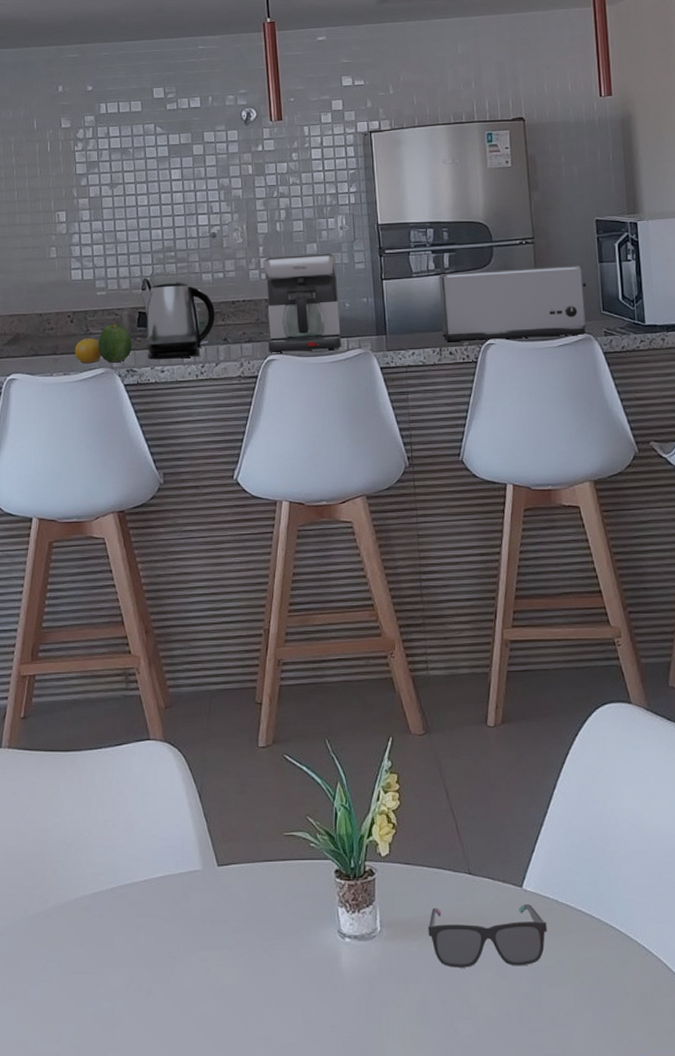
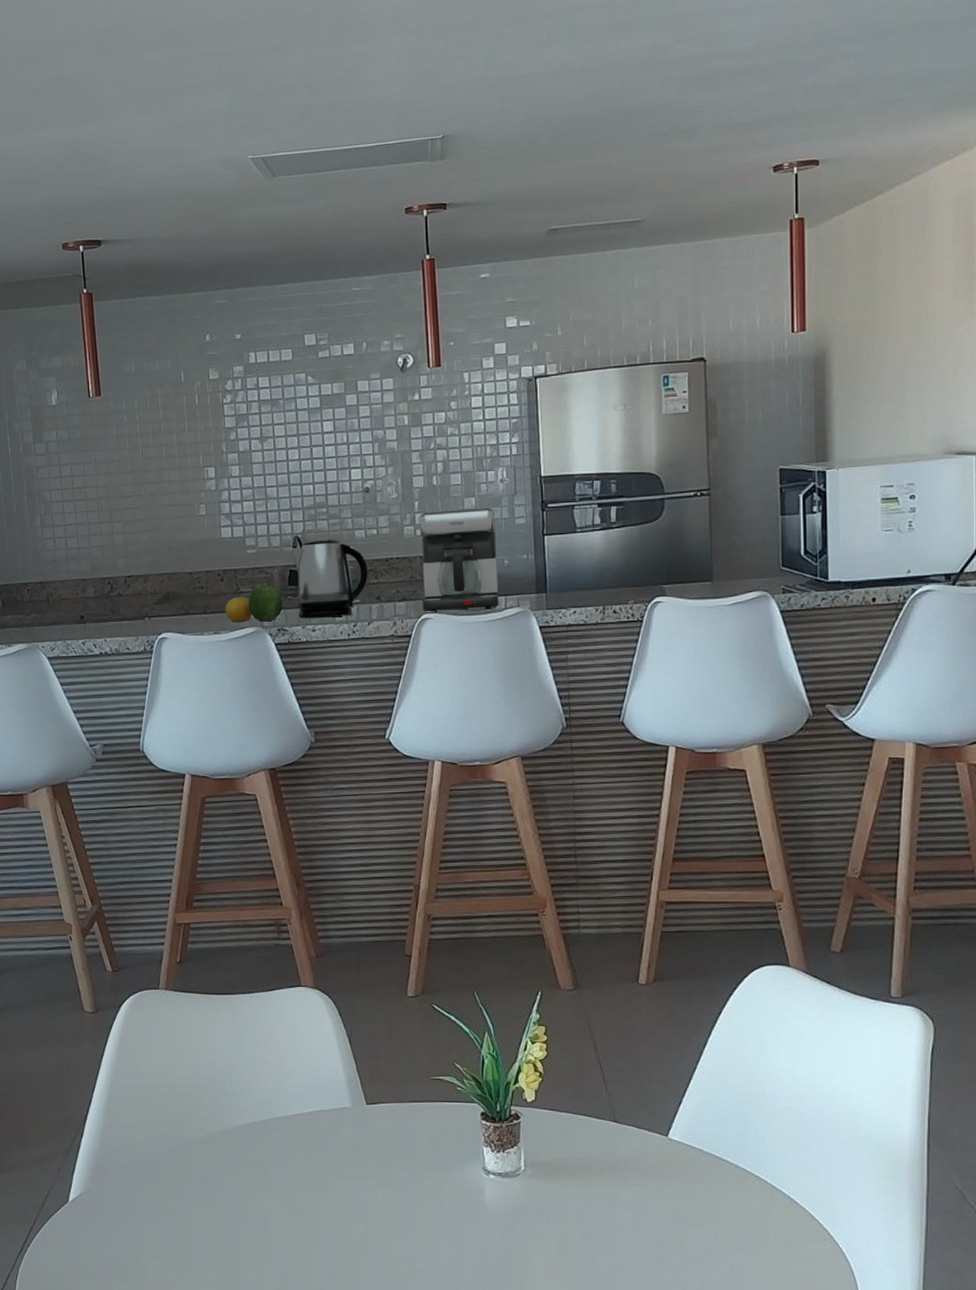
sunglasses: present [428,903,548,968] -> none [571,1151,691,1209]
toaster: present [438,265,587,343] -> none [604,518,766,601]

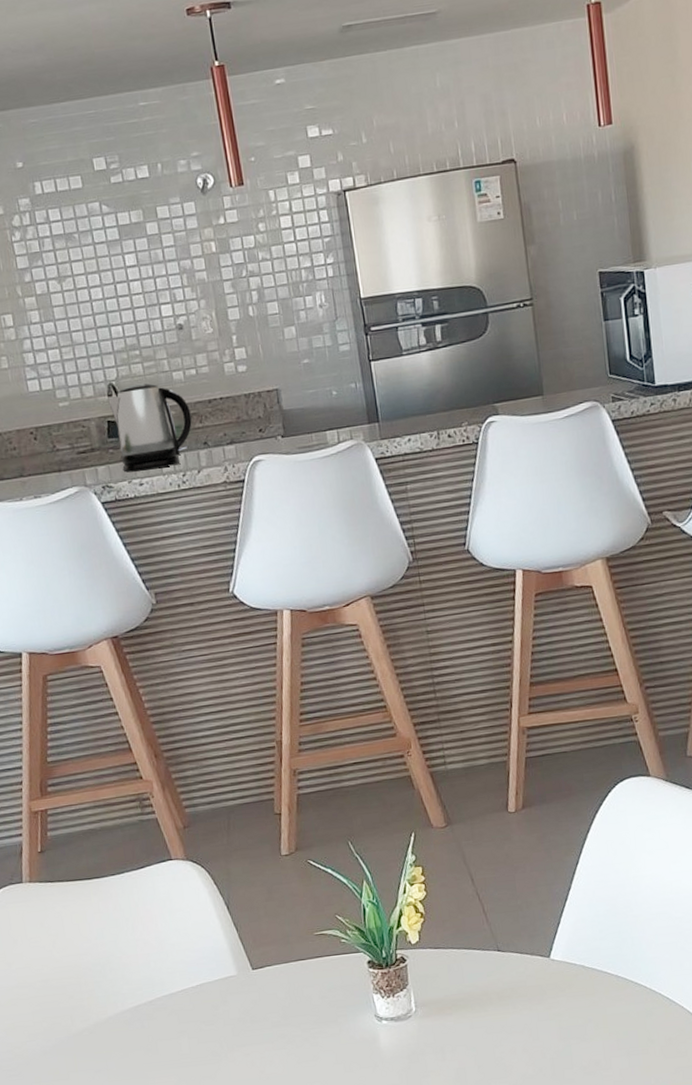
fruit: present [225,596,252,623] -> none [42,454,73,484]
fruit: present [249,581,283,622] -> none [67,435,105,481]
coffee maker: present [419,507,499,612] -> none [238,336,332,453]

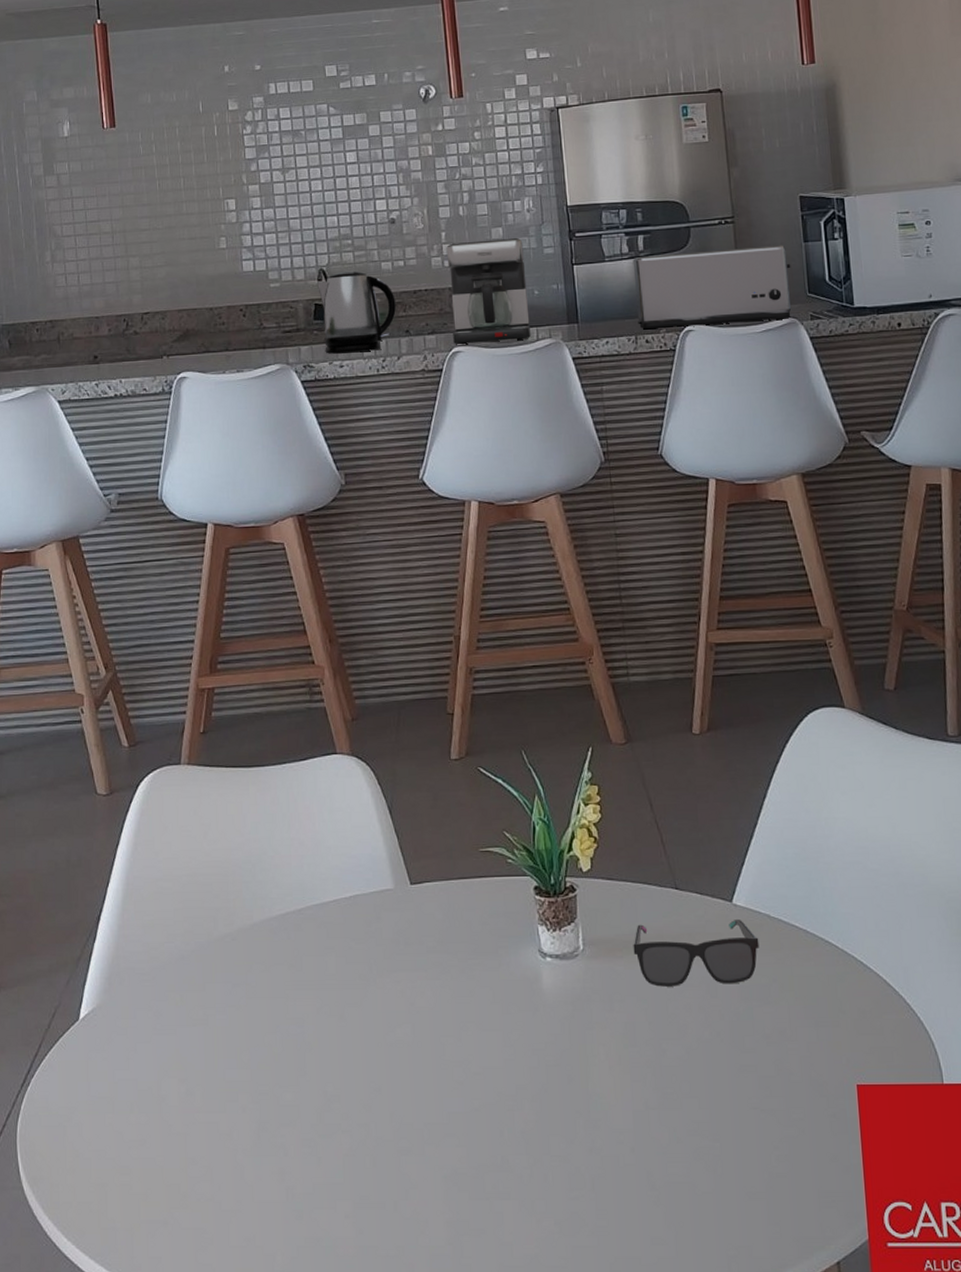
coffee maker: none [238,336,332,453] -> present [446,237,531,345]
toaster: none [431,325,593,425] -> present [633,245,791,331]
sunglasses: none [461,971,576,1036] -> present [633,918,760,987]

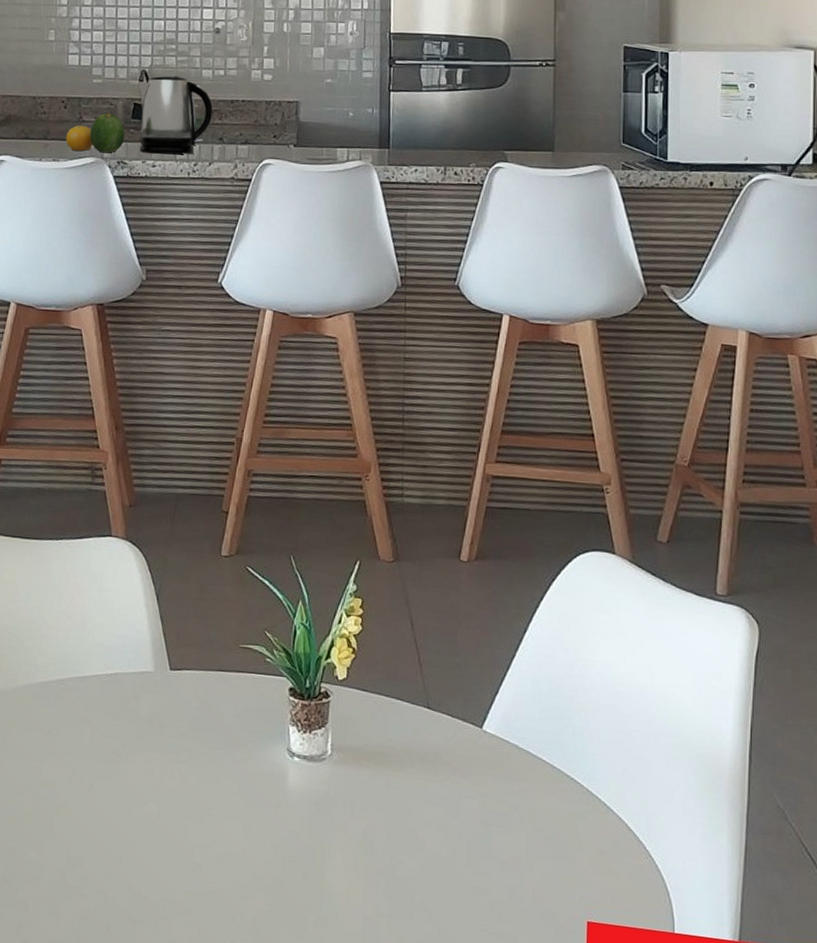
fruit: none [248,332,277,360] -> present [65,125,93,152]
fruit: none [272,316,309,359] -> present [90,112,125,153]
coffee maker: present [446,237,531,345] -> none [265,58,343,159]
toaster: present [633,245,791,331] -> none [448,89,608,167]
sunglasses: present [633,918,760,987] -> none [380,737,505,808]

